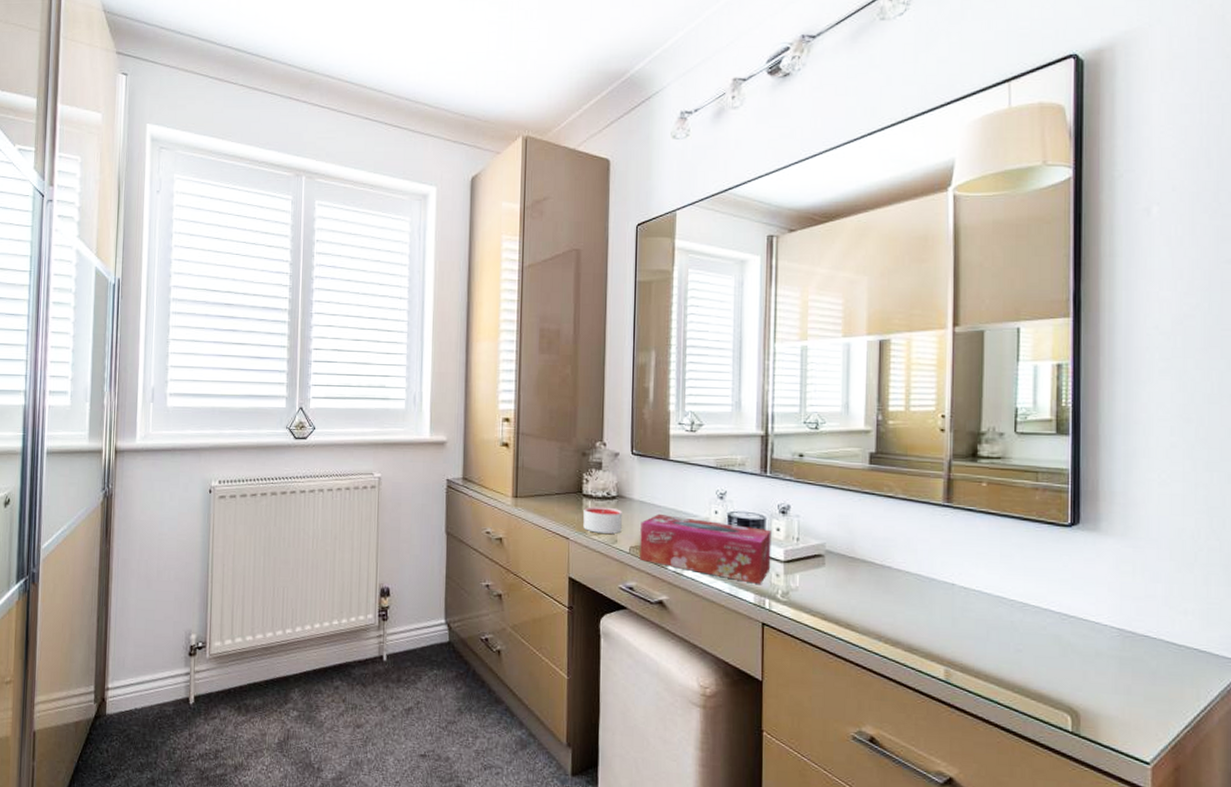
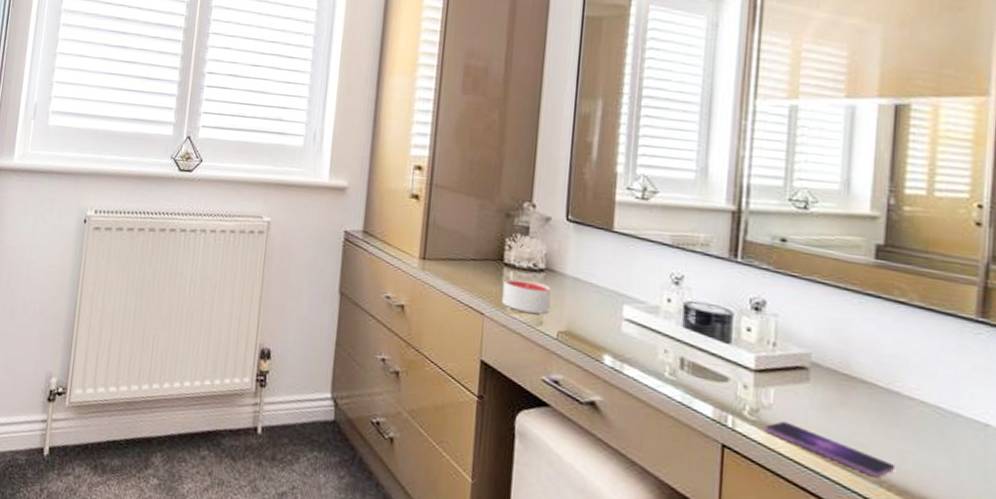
tissue box: present [640,513,772,584] -> none [569,295,740,396]
smartphone: none [794,599,890,635] -> present [765,420,896,478]

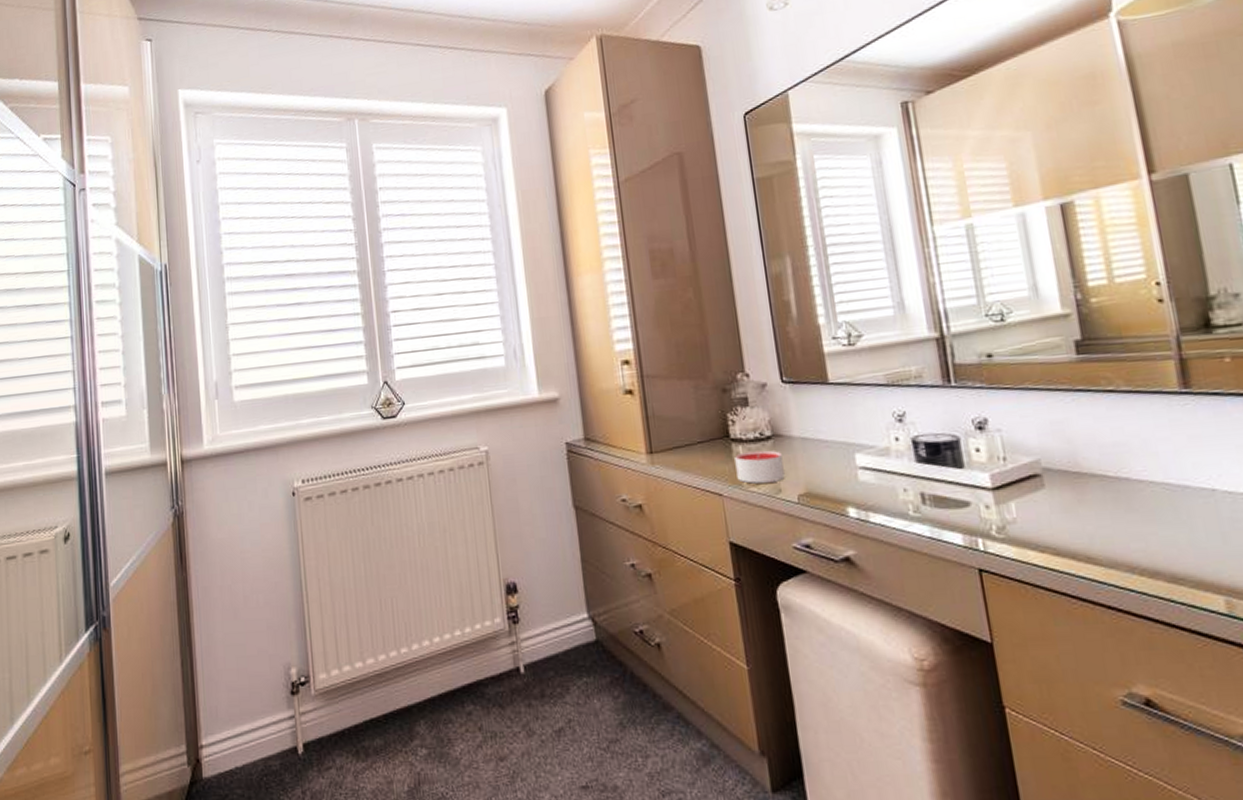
smartphone: present [765,420,896,478] -> none [1014,531,1143,566]

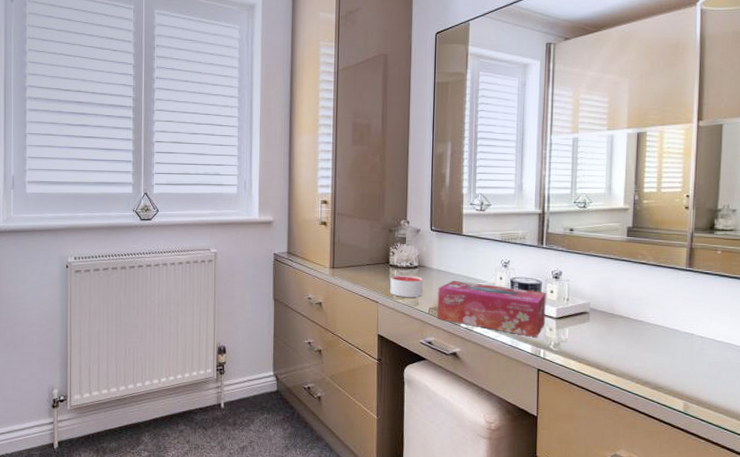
tissue box: none [806,449,977,521] -> present [437,280,546,337]

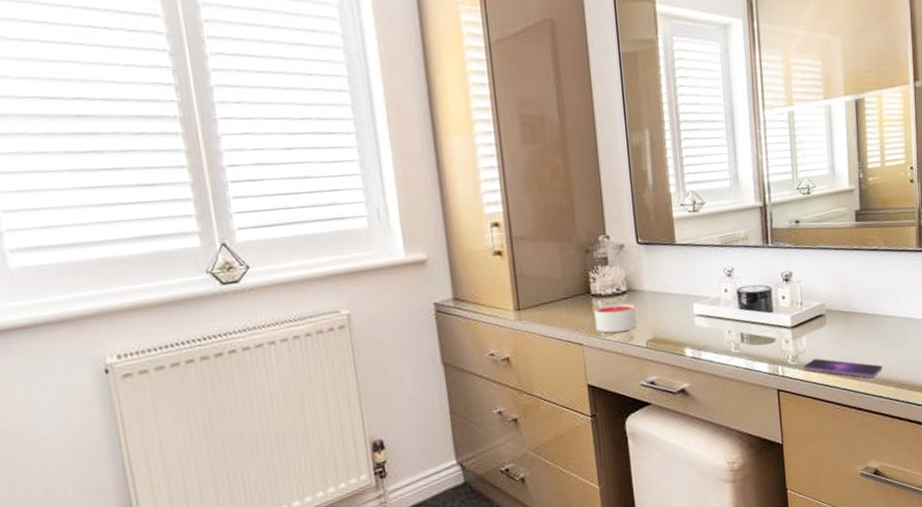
tissue box: present [437,280,546,337] -> none [654,299,780,354]
smartphone: none [564,348,641,376] -> present [803,358,883,379]

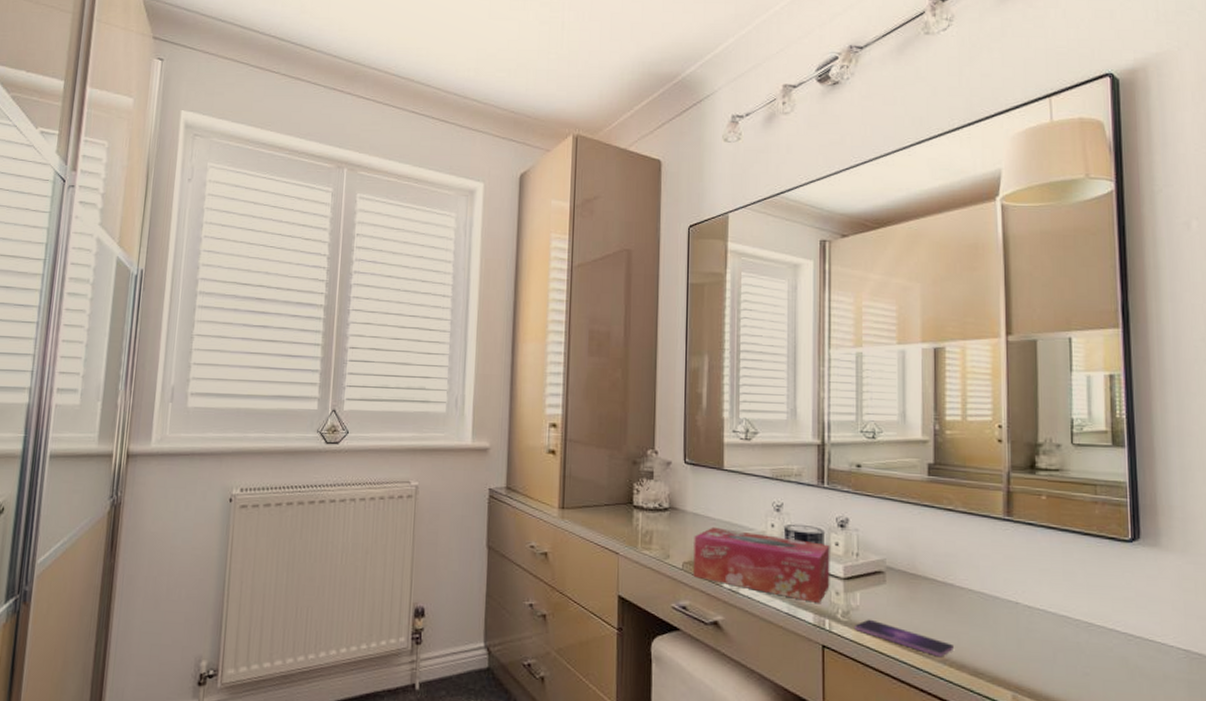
candle: present [594,303,636,333] -> none [634,518,675,548]
tissue box: none [654,299,780,354] -> present [693,526,830,603]

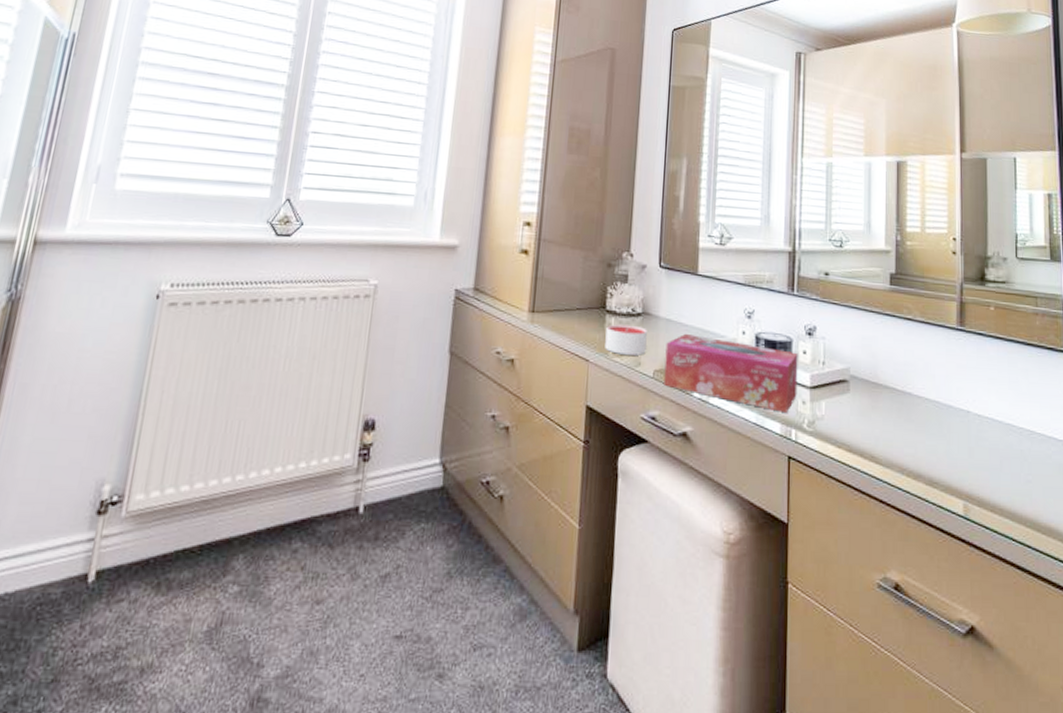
candle: none [634,518,675,548] -> present [605,324,647,356]
smartphone: present [855,619,955,657] -> none [820,429,912,467]

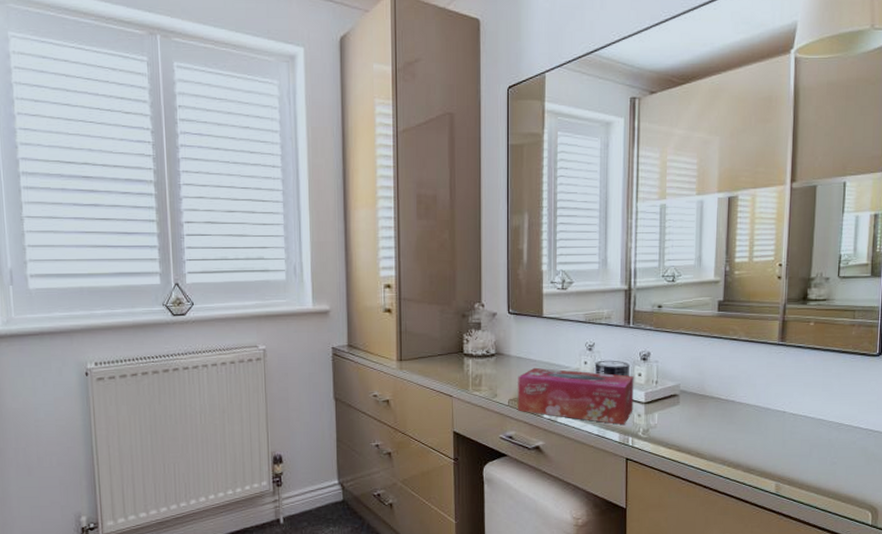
candle: present [605,324,647,356] -> none [465,364,501,389]

